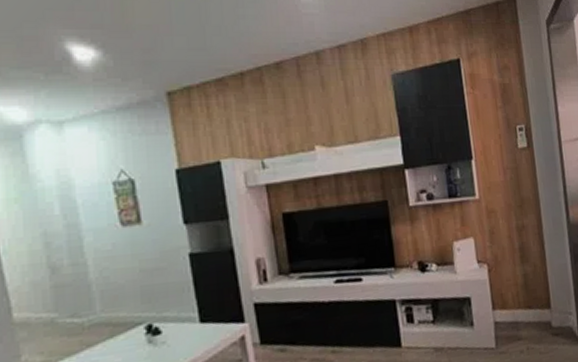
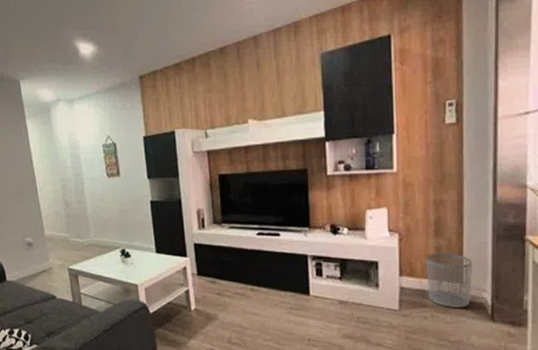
waste bin: none [515,279,560,337] -> present [426,253,472,308]

